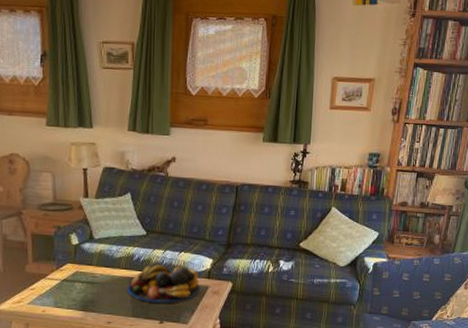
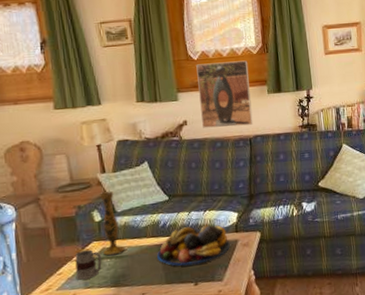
mug: none [47,270,73,299] -> present [75,249,102,280]
vase: none [75,217,97,280] -> present [98,191,125,256]
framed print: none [190,100,247,172] -> present [196,60,253,128]

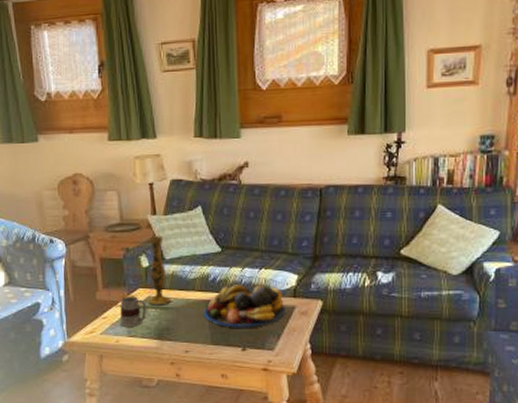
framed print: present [196,60,253,128] -> none [264,92,327,173]

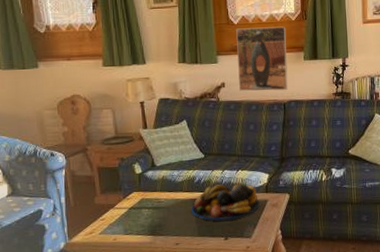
mug: present [119,296,146,327] -> none [116,199,141,226]
vase: present [147,236,171,306] -> none [140,146,162,206]
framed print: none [264,92,327,173] -> present [236,26,288,91]

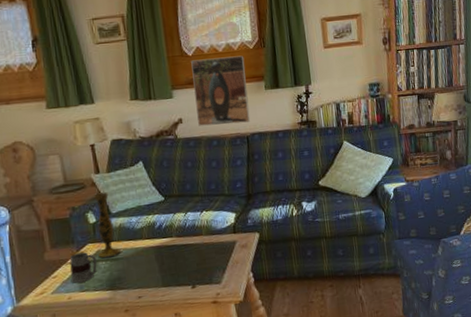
mug: none [116,199,141,226] -> present [69,252,97,283]
vase: none [140,146,162,206] -> present [93,192,120,258]
fruit bowl: present [191,183,260,221] -> none [153,225,228,269]

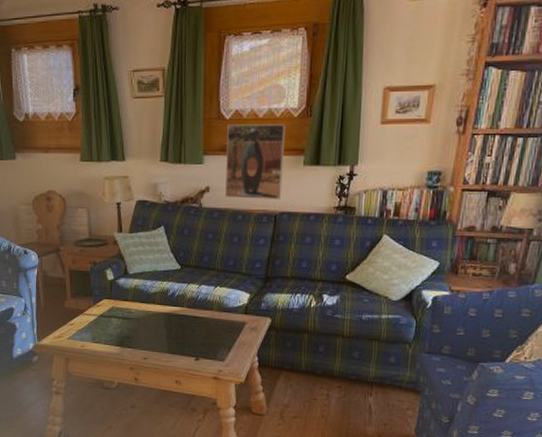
mug: present [69,252,97,283] -> none [85,306,110,334]
vase: present [93,192,120,258] -> none [111,252,132,316]

